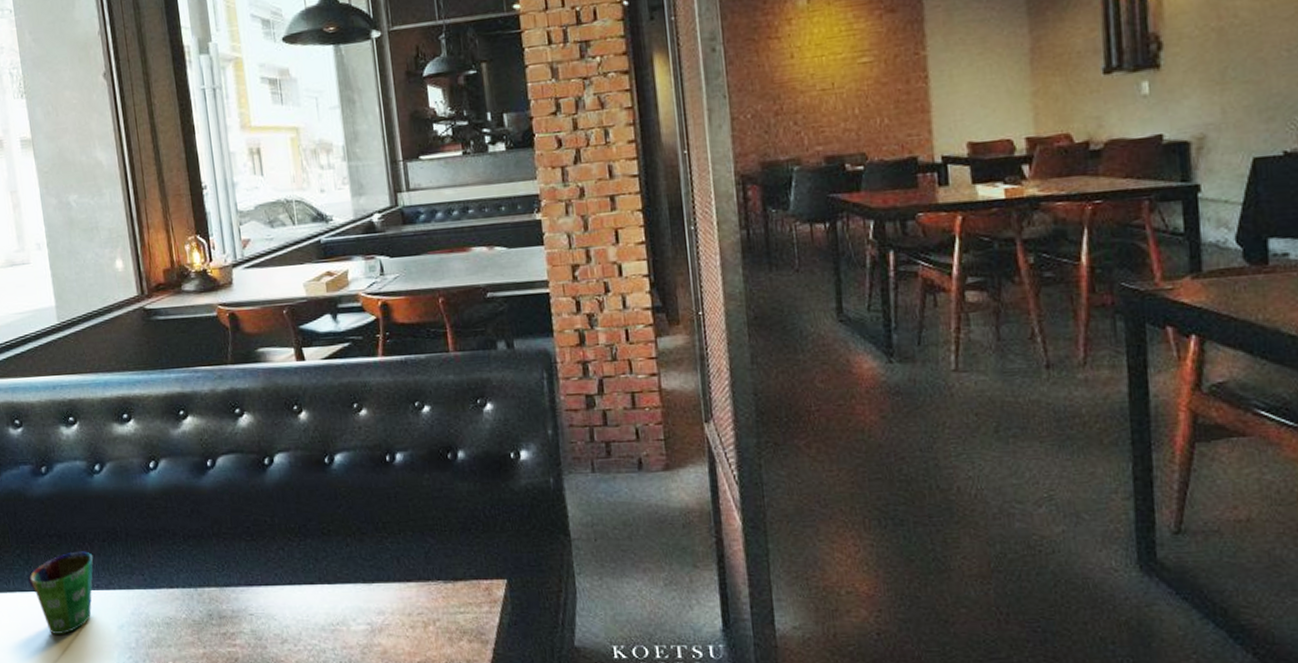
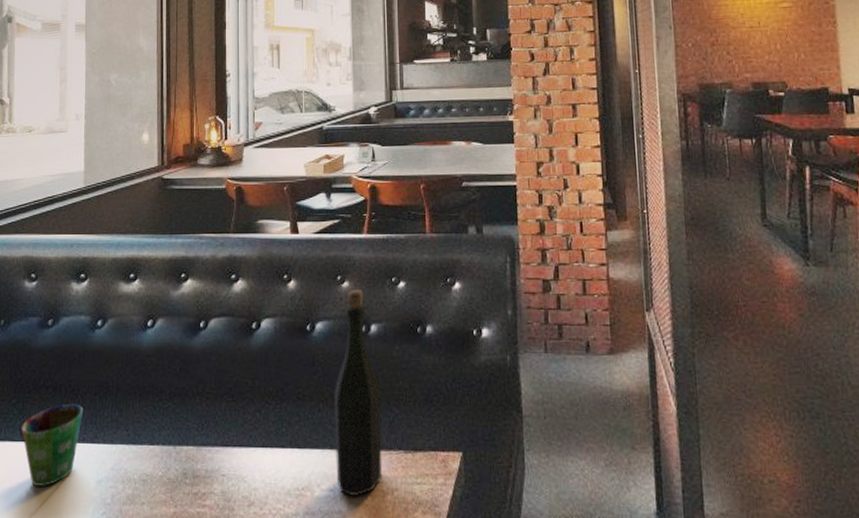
bottle: none [361,417,422,630] -> present [334,290,383,497]

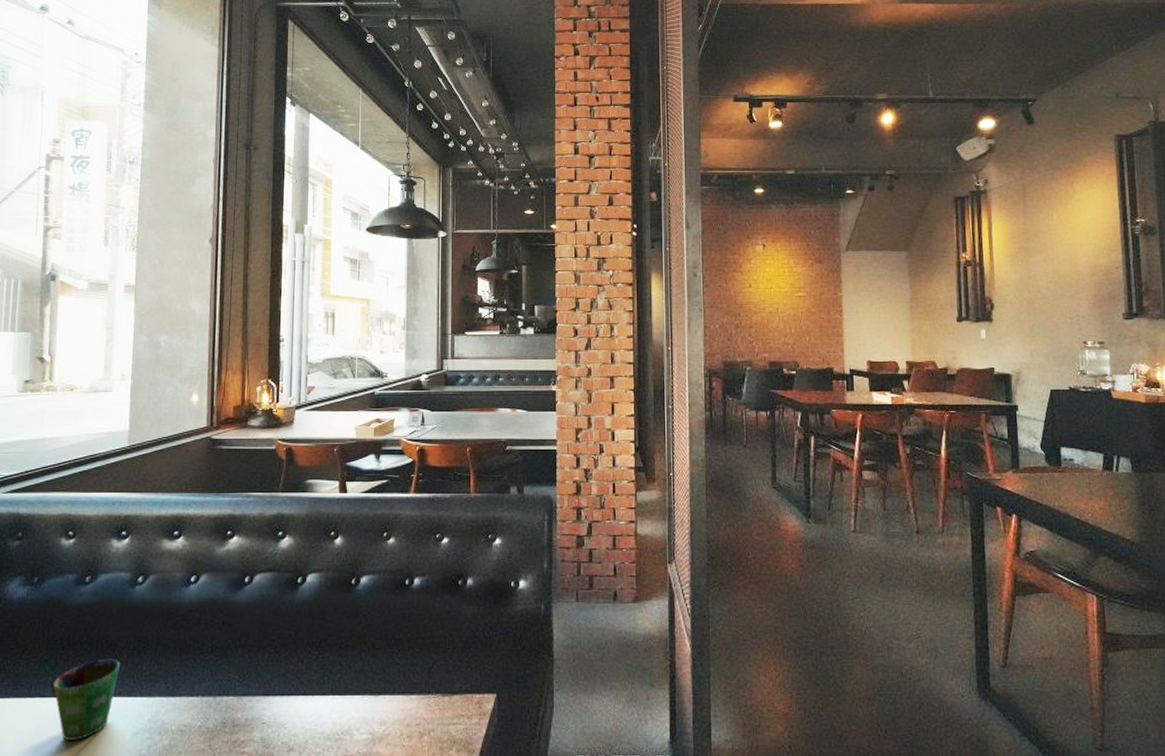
bottle: present [334,290,383,497] -> none [375,546,422,739]

